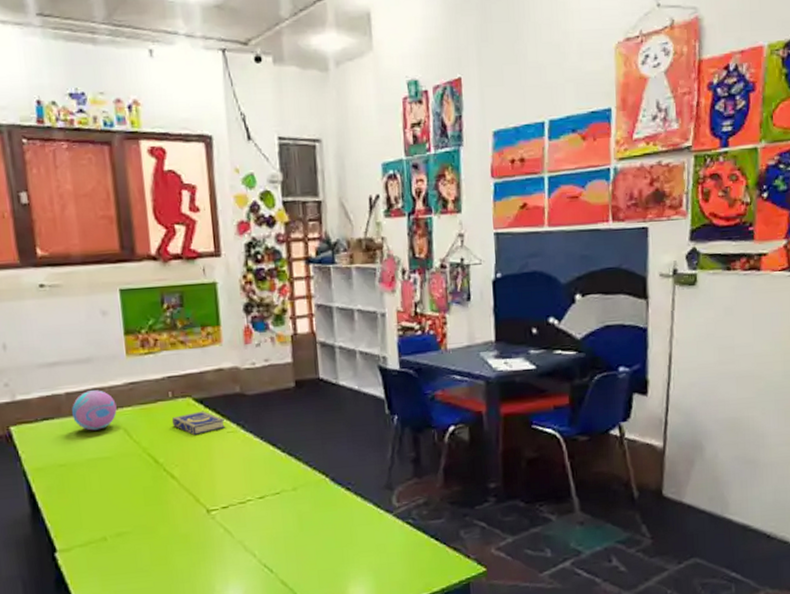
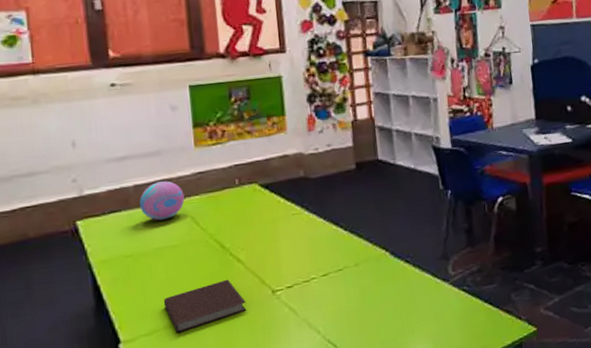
notebook: none [97,495,181,547] -> present [163,279,247,334]
book: present [171,411,225,435] -> none [238,195,290,219]

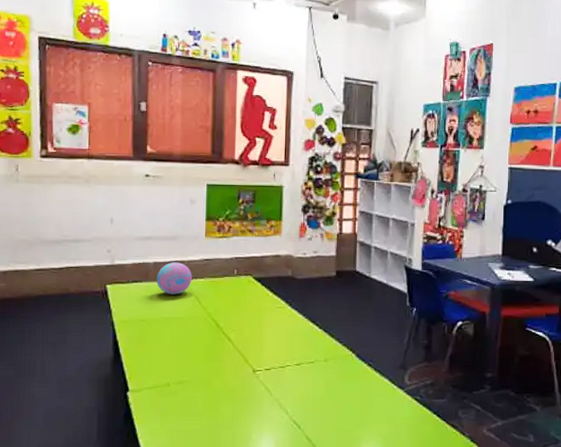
notebook: present [163,279,247,334] -> none [165,353,231,392]

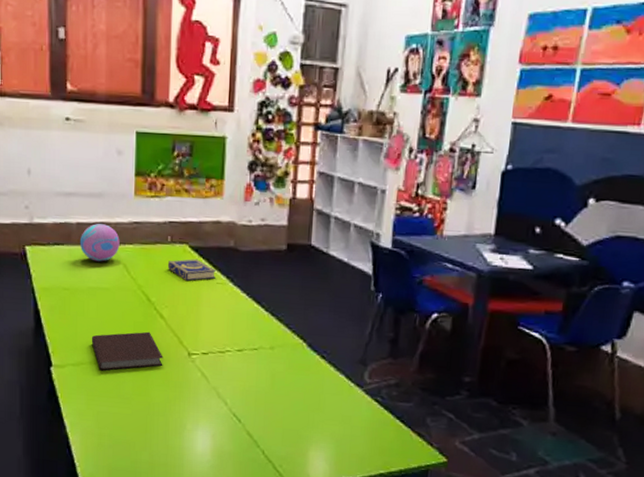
notebook: none [165,353,231,392] -> present [91,331,163,371]
book: none [234,288,276,307] -> present [167,259,216,281]

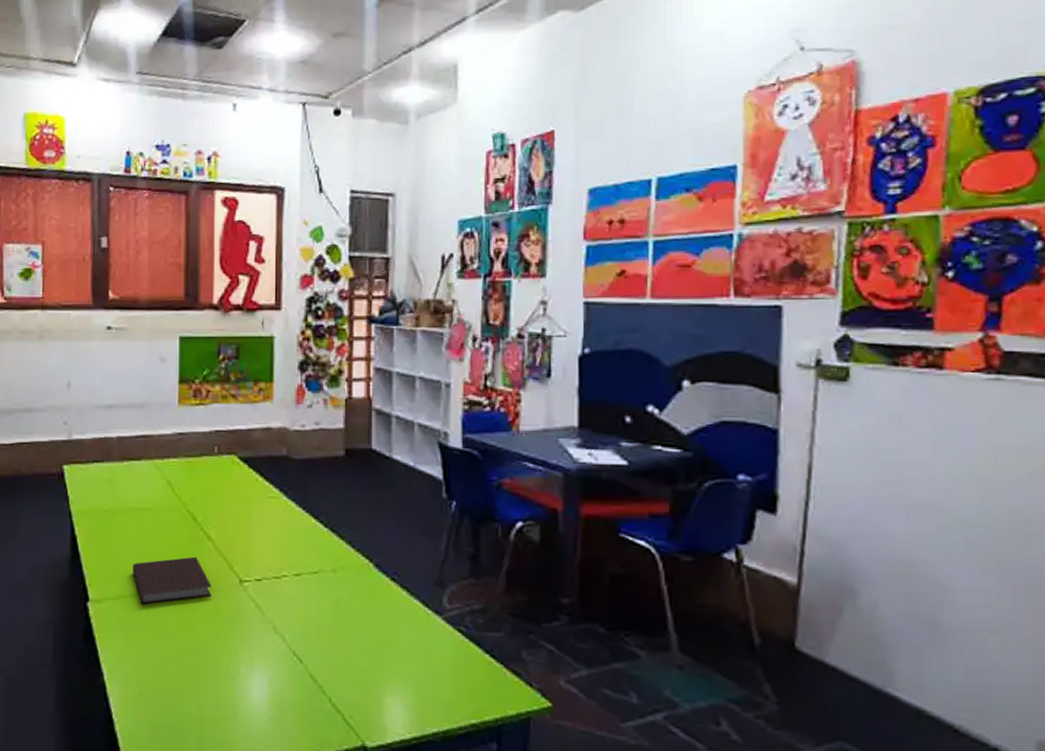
decorative ball: present [79,224,120,262] -> none [120,437,163,479]
book: present [167,259,216,281] -> none [214,471,267,496]

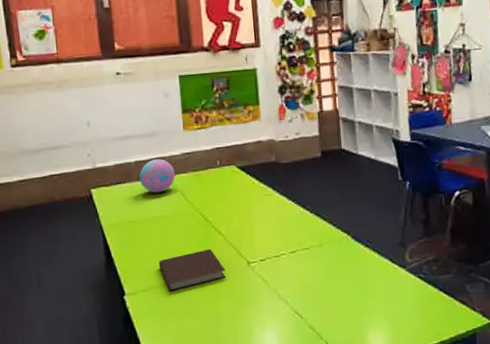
decorative ball: none [120,437,163,479] -> present [139,159,175,193]

